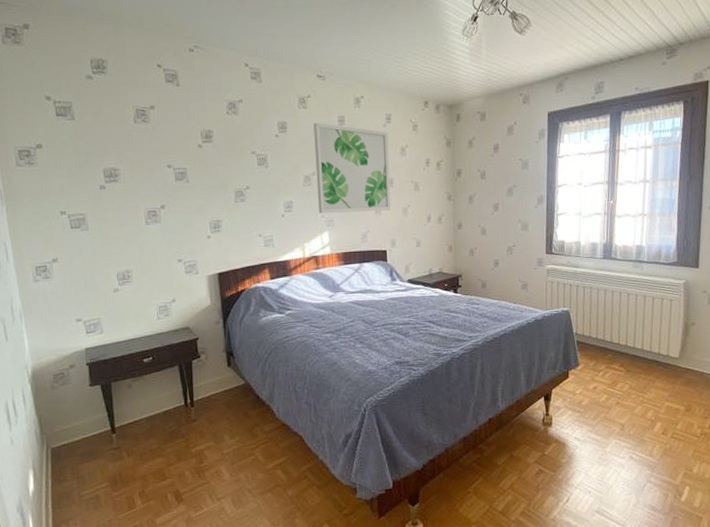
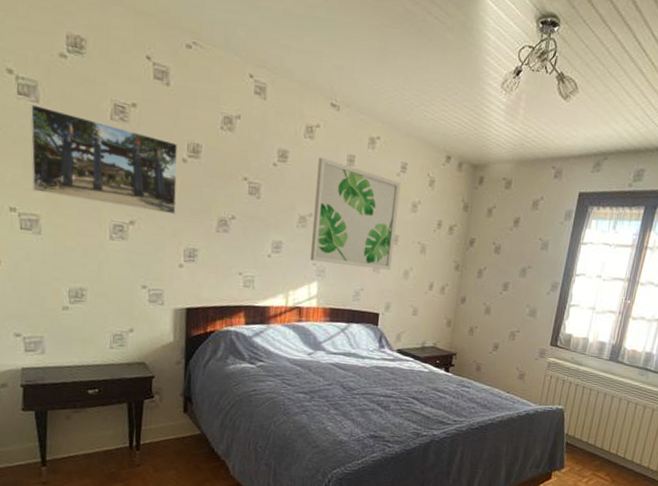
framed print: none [67,122,198,195] -> present [30,104,178,215]

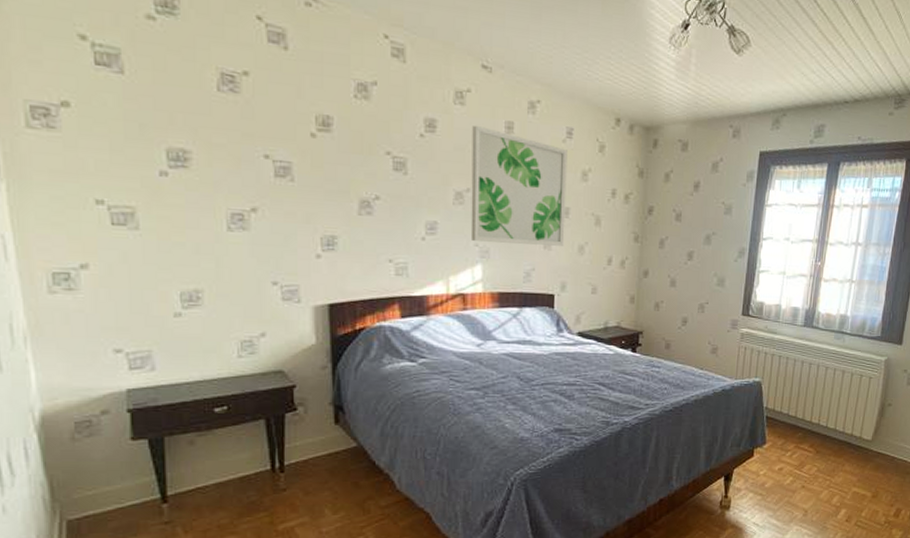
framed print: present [30,104,178,215] -> none [112,76,307,198]

